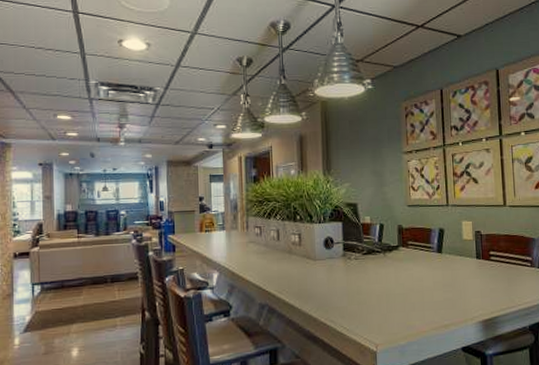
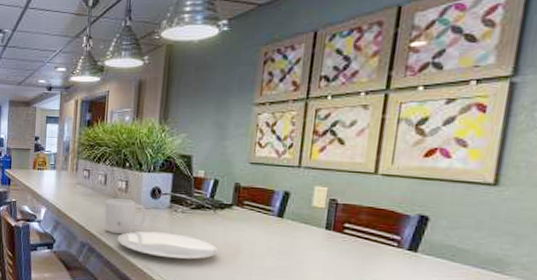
mug: none [279,252,323,290] -> present [103,198,147,235]
plate: none [297,281,393,307] -> present [117,231,219,260]

